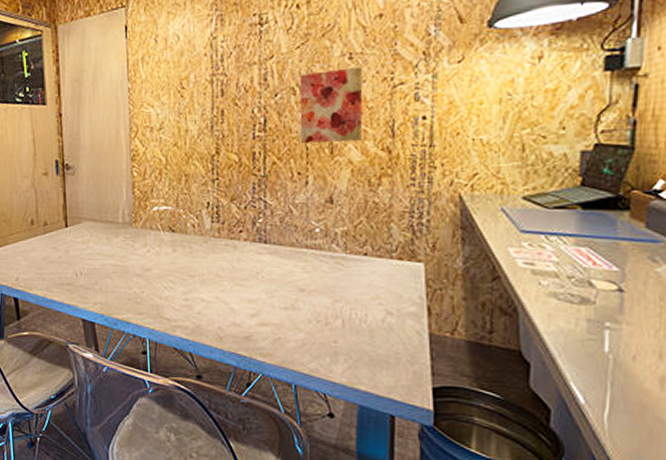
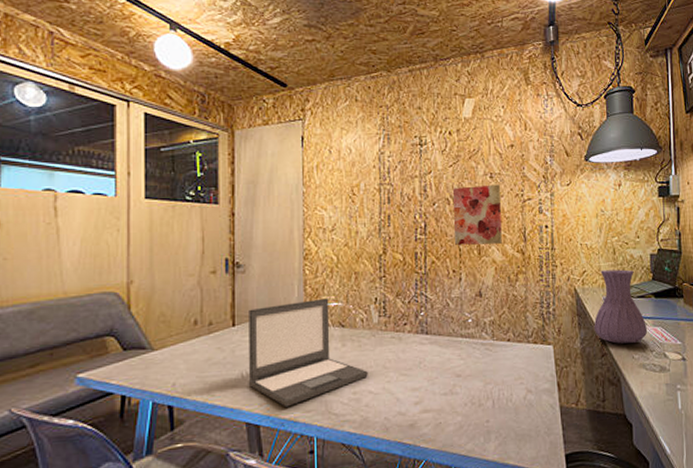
laptop: none [80,201,200,308] -> present [248,298,368,408]
vase: none [483,171,566,266] -> present [593,269,648,344]

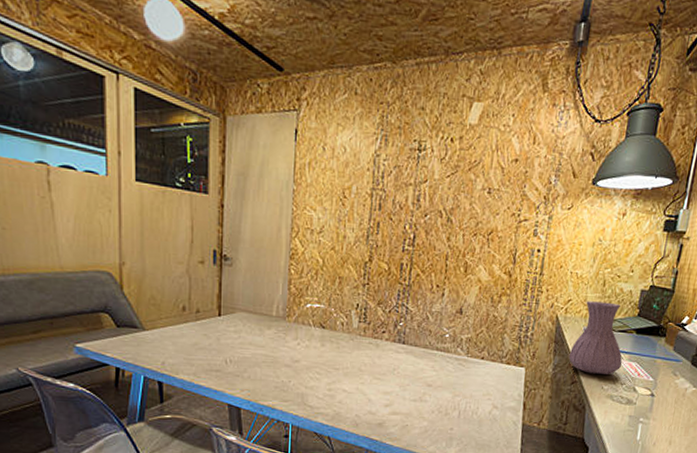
laptop: present [248,298,368,408] -> none [231,299,344,395]
wall art: present [452,184,502,245] -> none [441,200,497,263]

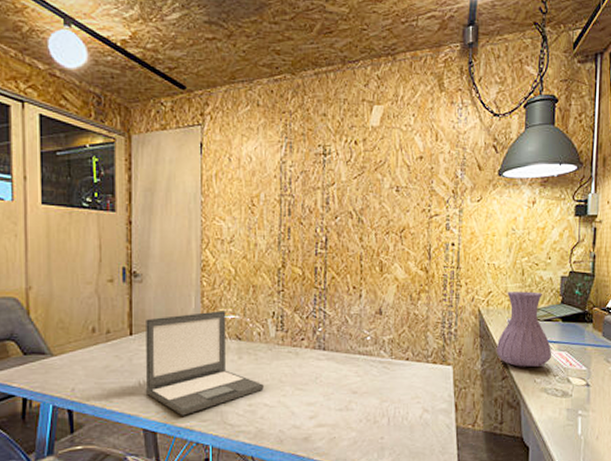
laptop: none [231,299,344,395] -> present [145,311,264,416]

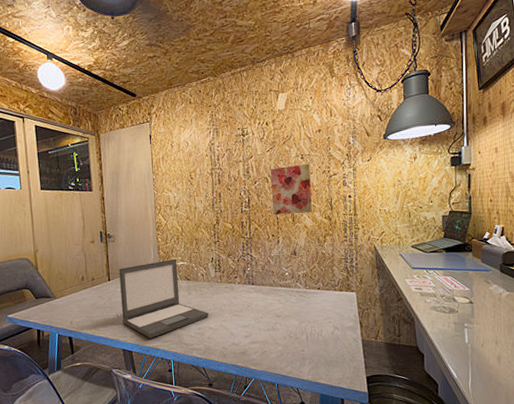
wall art: none [355,198,406,261] -> present [270,164,312,215]
vase: present [496,291,552,367] -> none [391,229,439,291]

